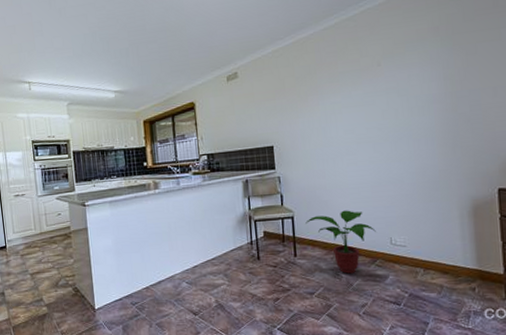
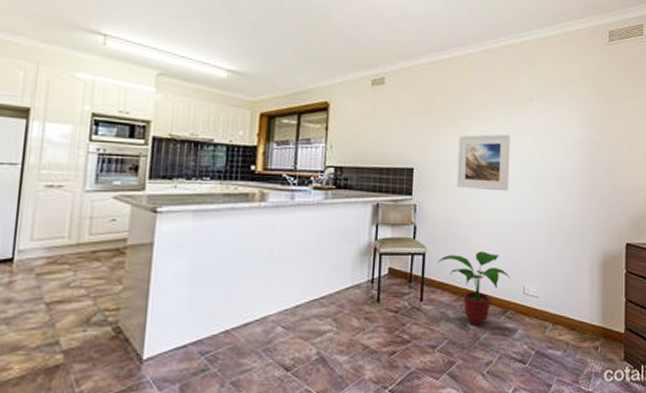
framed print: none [310,101,365,158] -> present [456,134,510,192]

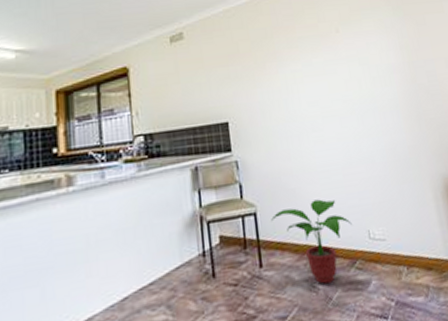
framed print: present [456,134,510,192] -> none [269,70,332,136]

